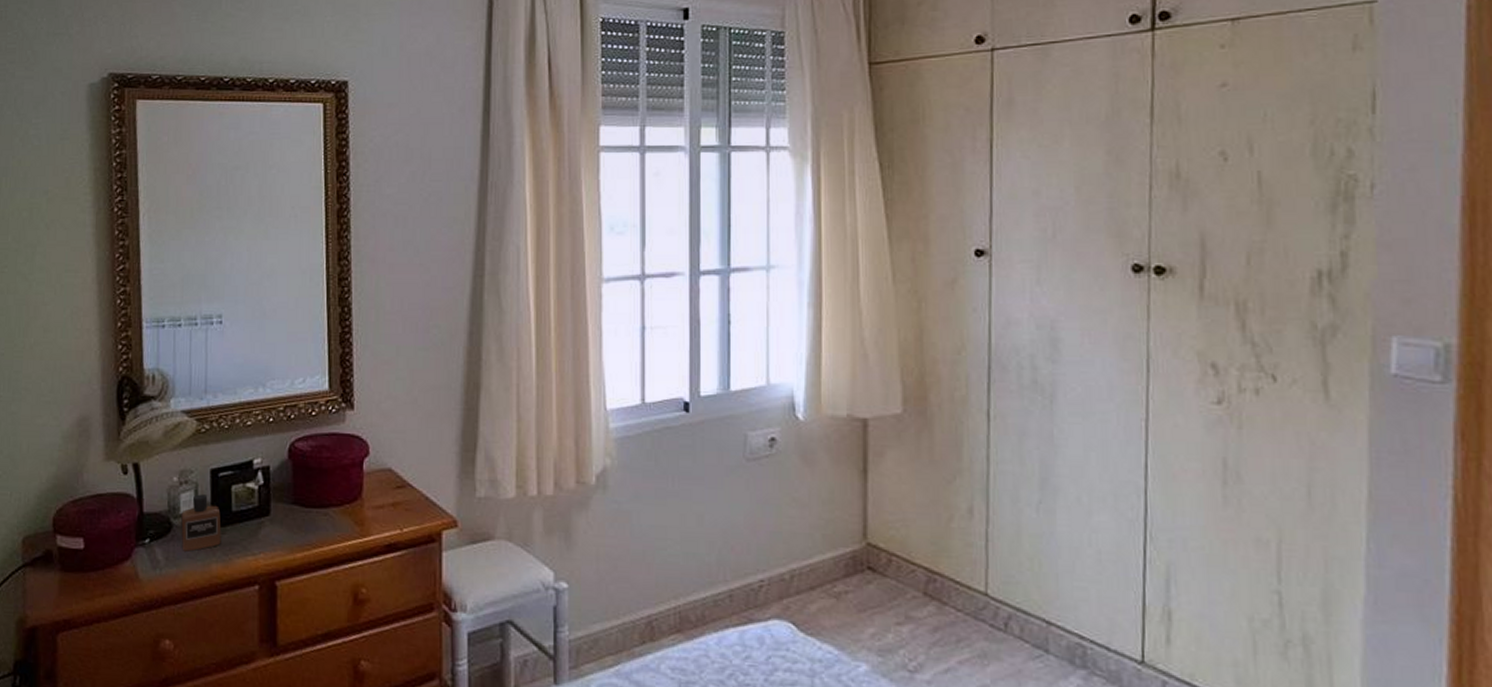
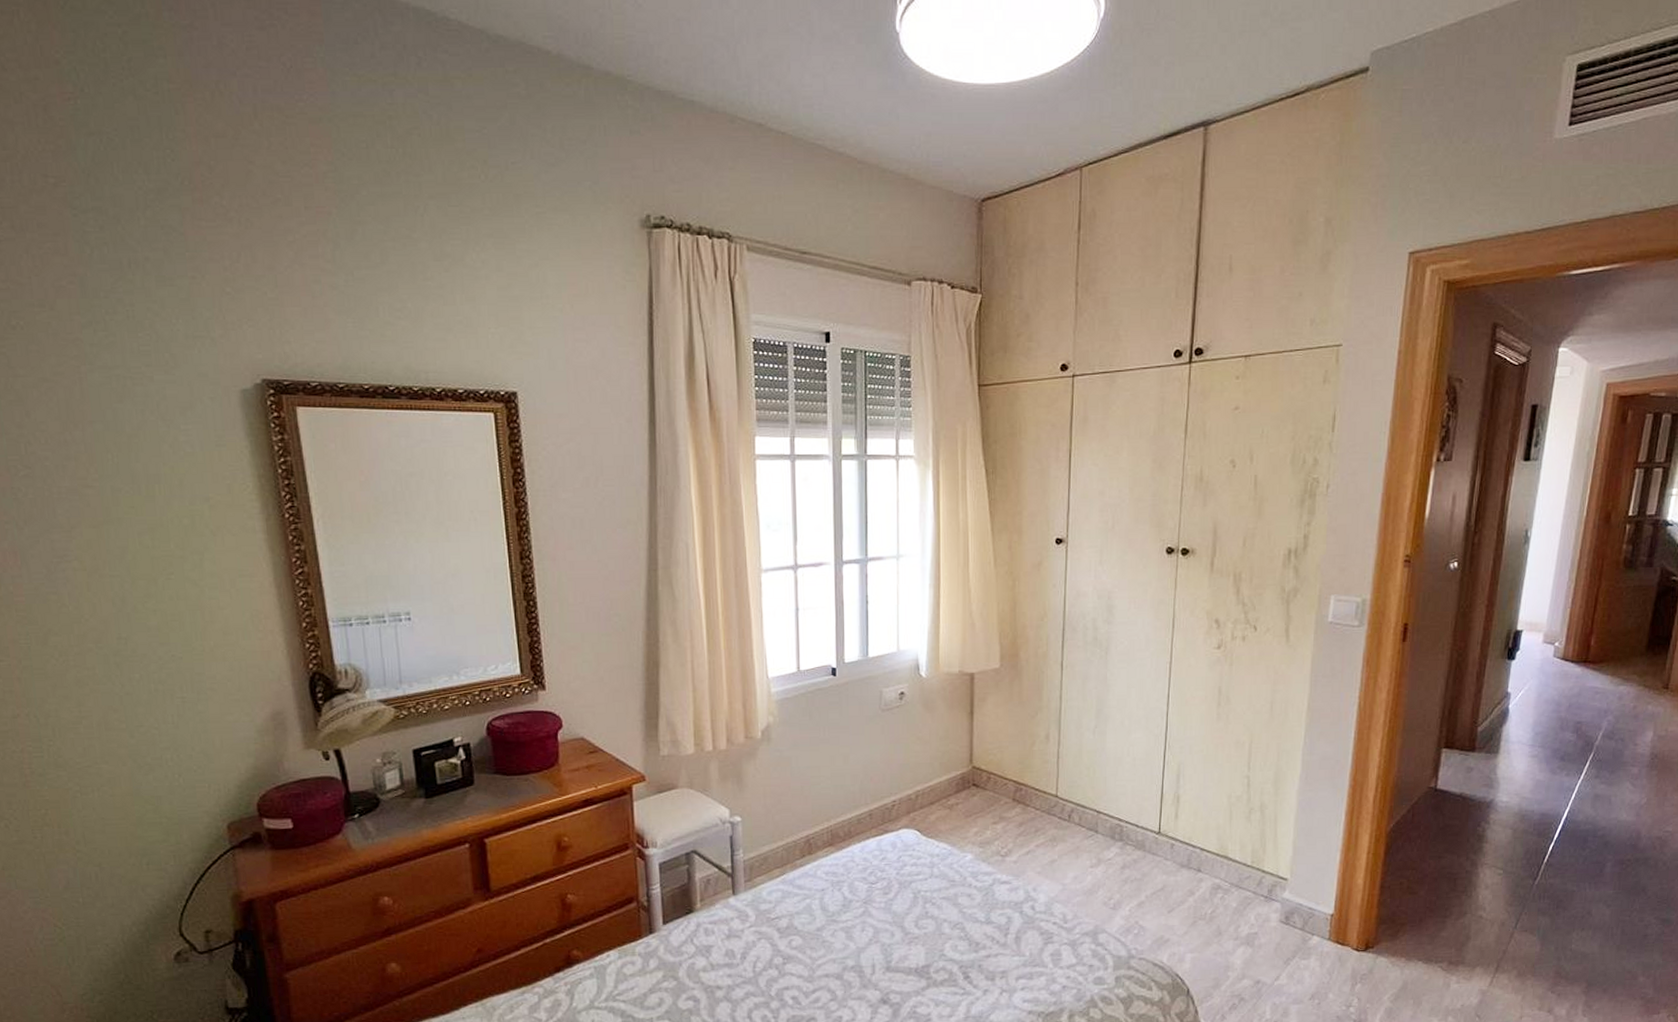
perfume: present [181,494,222,552] -> none [388,772,430,822]

